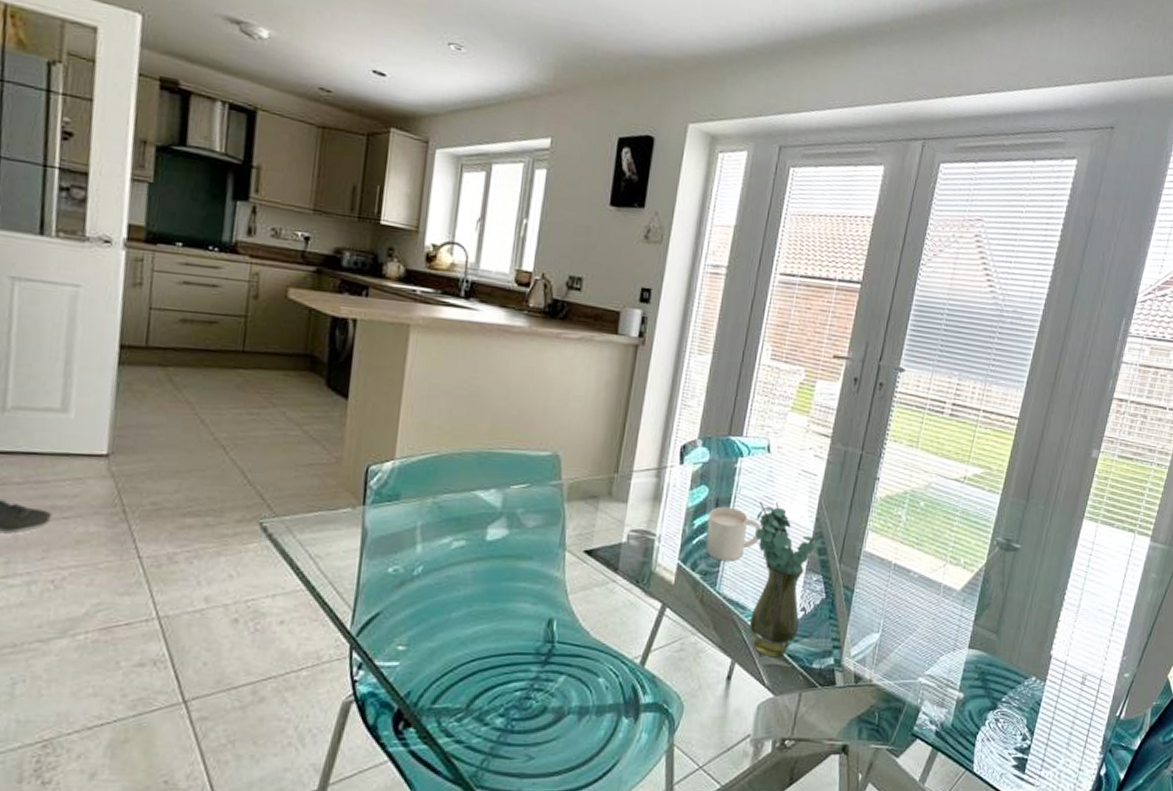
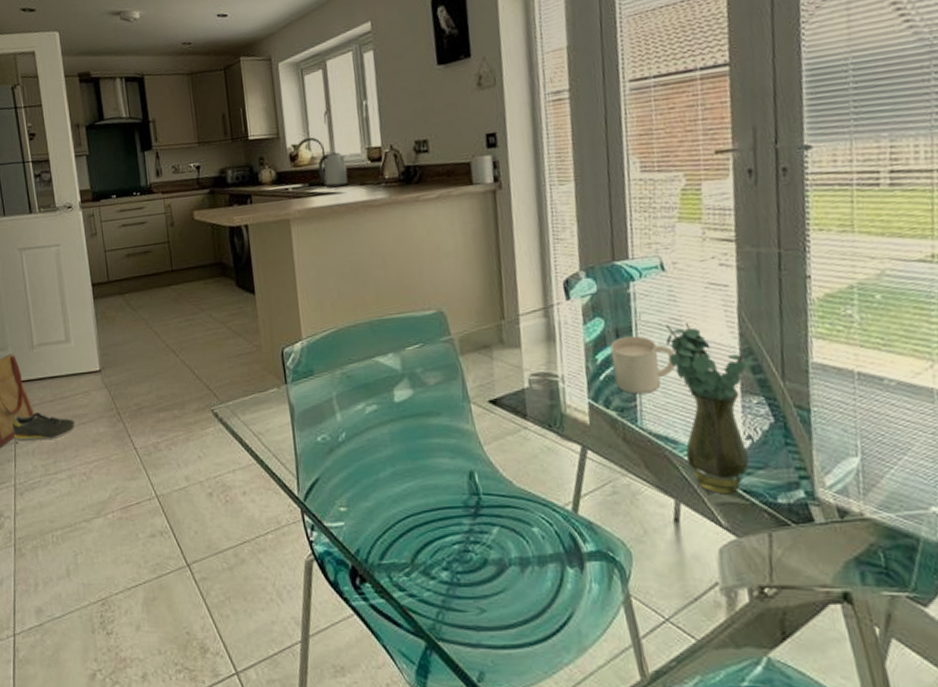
kettle: none [455,264,490,304] -> present [318,152,348,189]

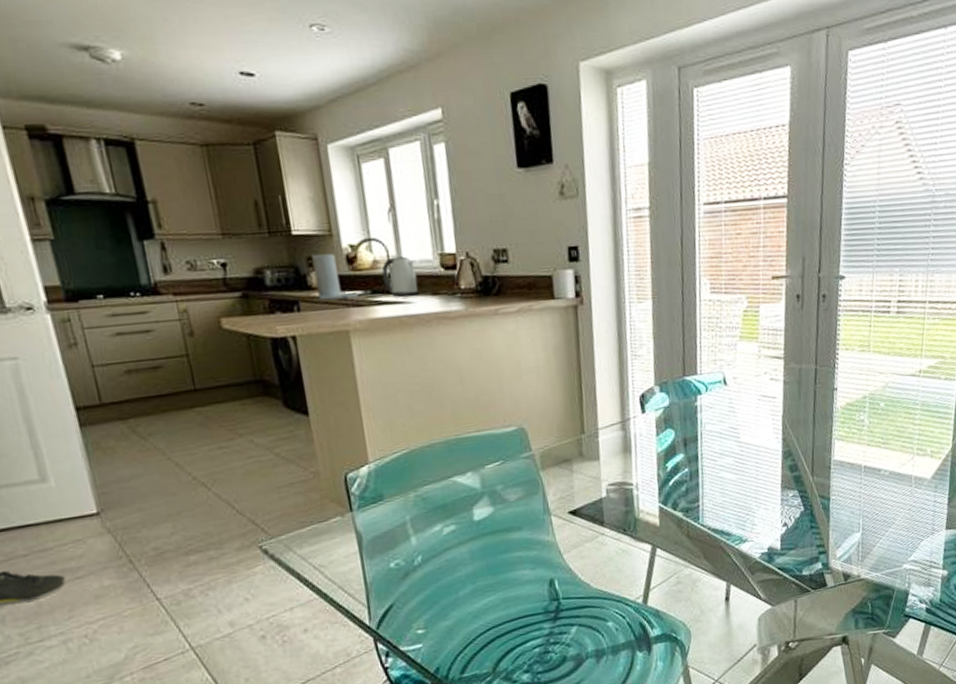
paper towel: none [263,153,299,194] -> present [312,253,360,301]
mug: present [610,335,676,395] -> none [679,444,732,496]
vase: present [666,323,749,493] -> none [725,431,786,573]

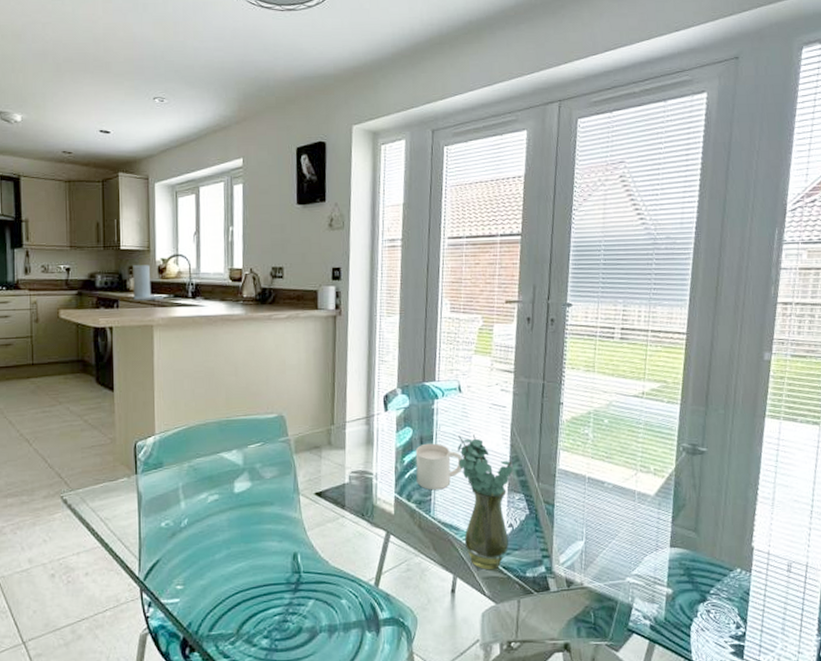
kettle: present [382,256,418,297] -> none [183,269,210,301]
mug: none [679,444,732,496] -> present [415,443,463,491]
vase: none [725,431,786,573] -> present [458,434,513,569]

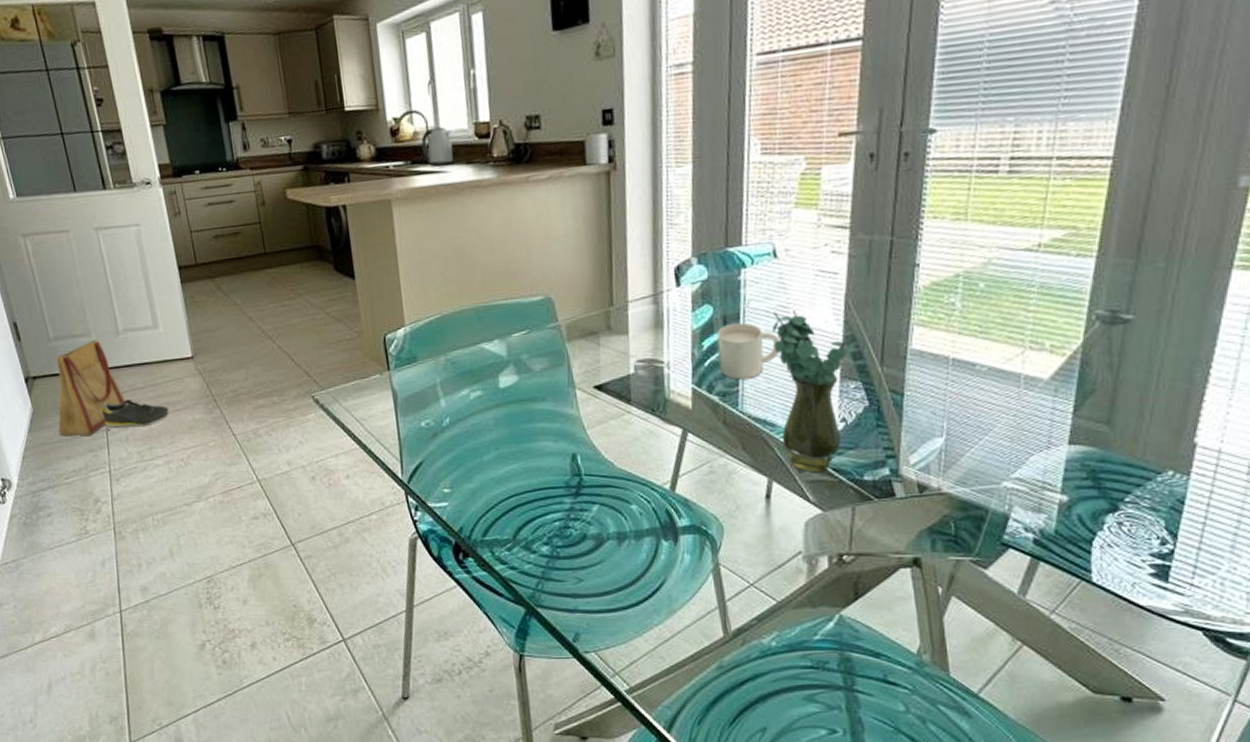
paper towel: present [132,265,165,301] -> none [361,127,401,172]
kettle: none [183,269,210,301] -> present [421,126,454,167]

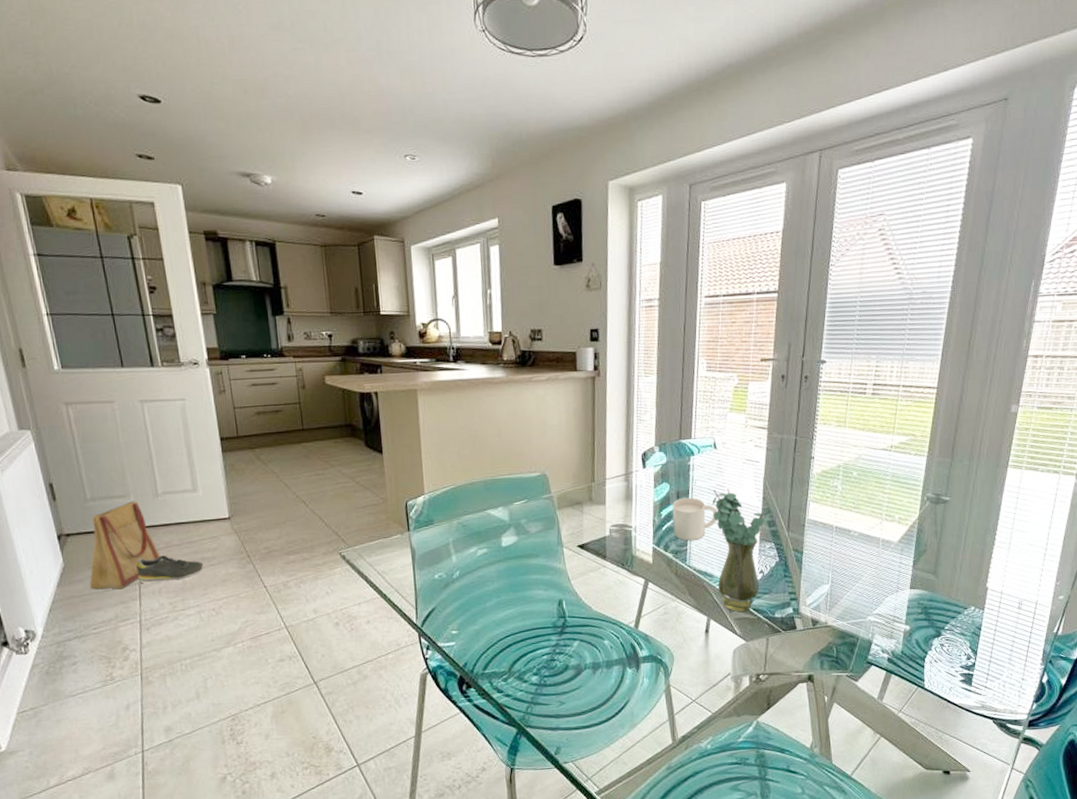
kettle: present [421,126,454,167] -> none [445,333,471,365]

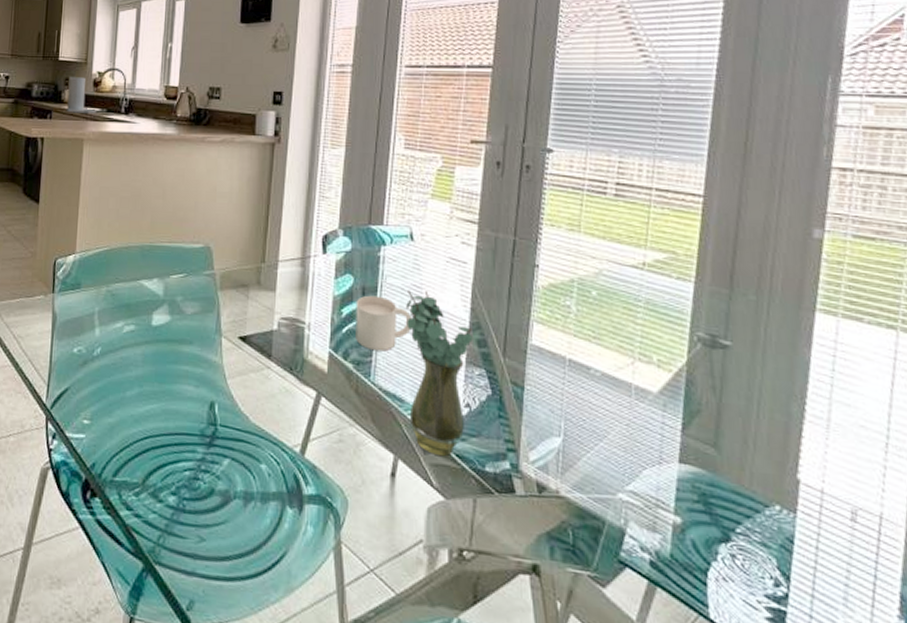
paper towel: none [394,329,427,366] -> present [66,77,97,113]

